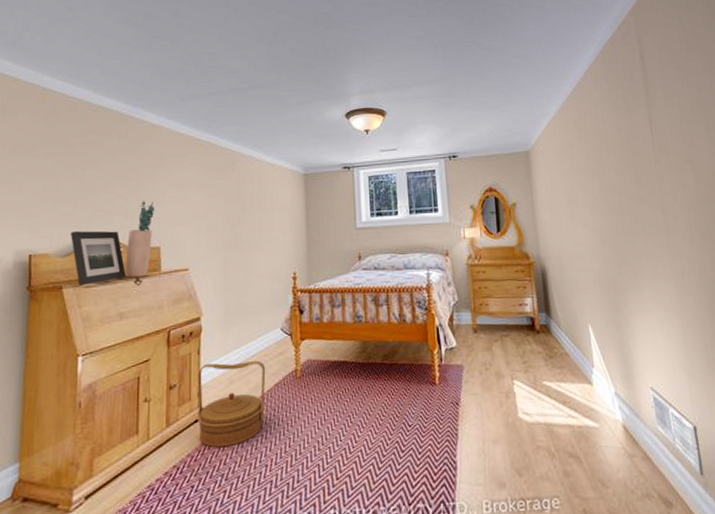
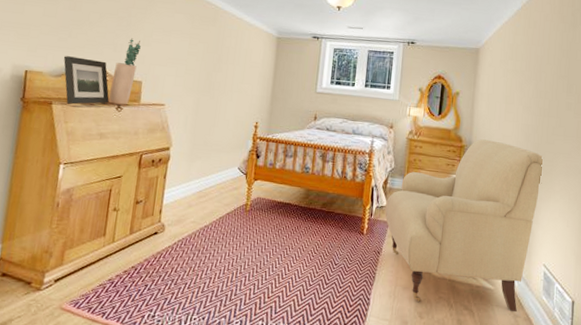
woven basket: present [197,361,266,448] -> none [157,187,221,258]
chair: none [455,251,631,456] -> present [385,139,543,311]

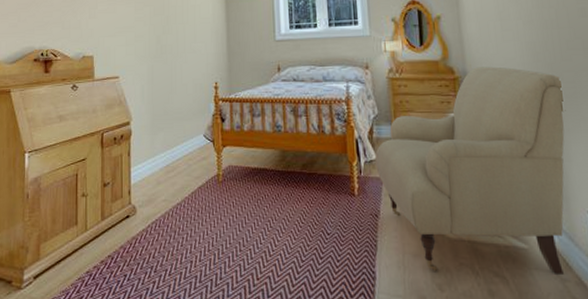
picture frame: present [63,56,109,105] -> none [15,40,64,90]
vase: present [108,38,141,106] -> none [63,12,87,85]

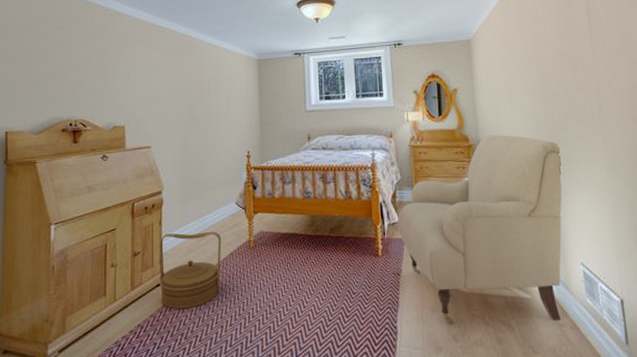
woven basket: none [128,165,190,242] -> present [159,232,222,310]

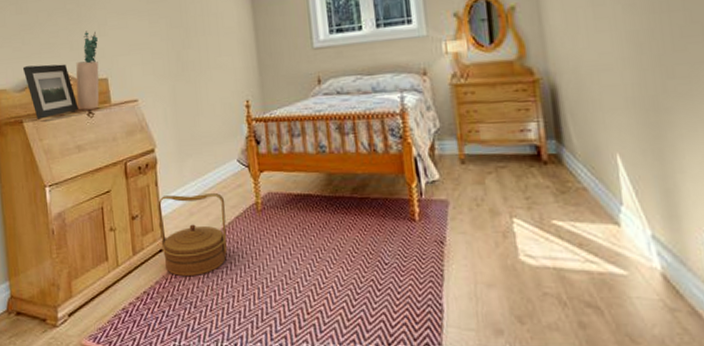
picture frame: none [42,110,93,160] -> present [22,64,79,119]
vase: none [92,83,119,155] -> present [75,30,100,111]
chair: present [398,135,564,323] -> none [438,63,678,303]

